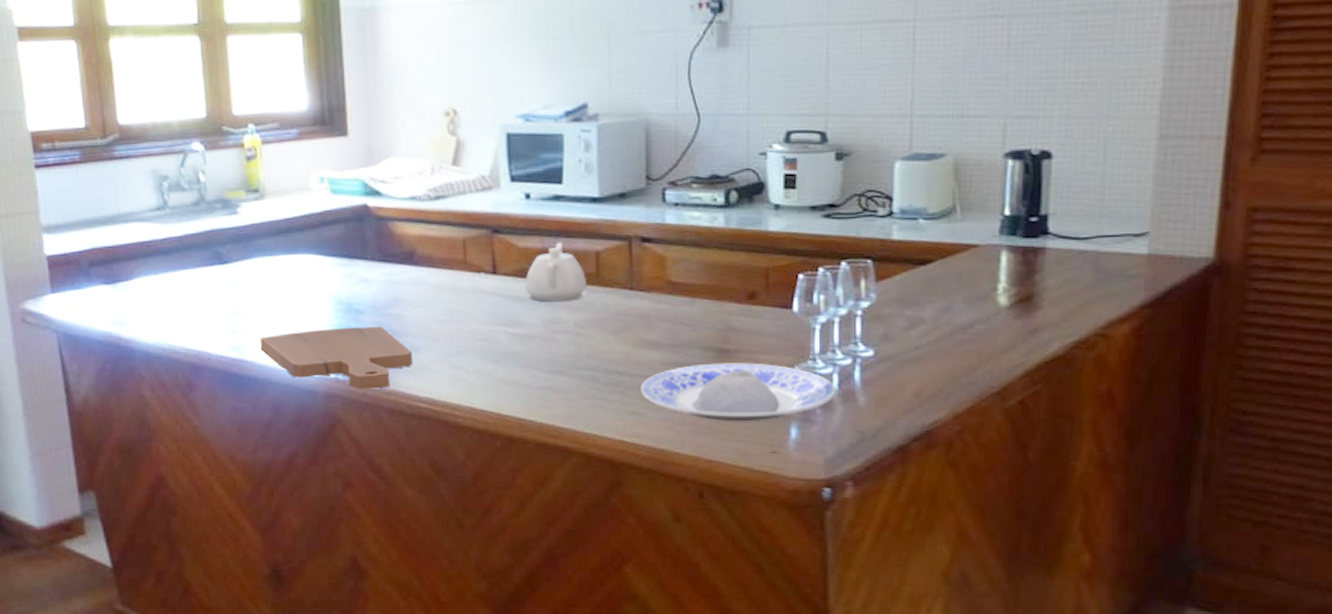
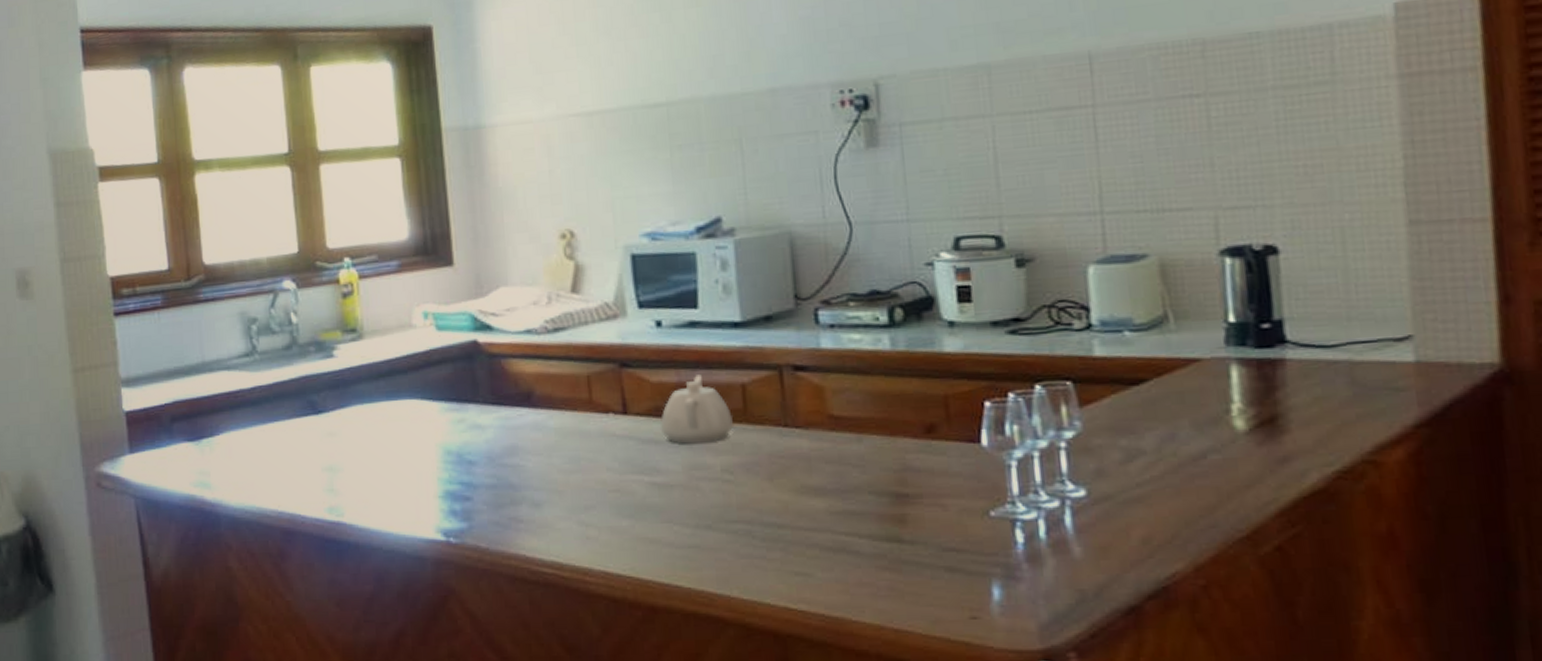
cutting board: present [260,326,412,389] -> none [360,479,534,554]
plate: present [639,363,836,421] -> none [803,509,1044,581]

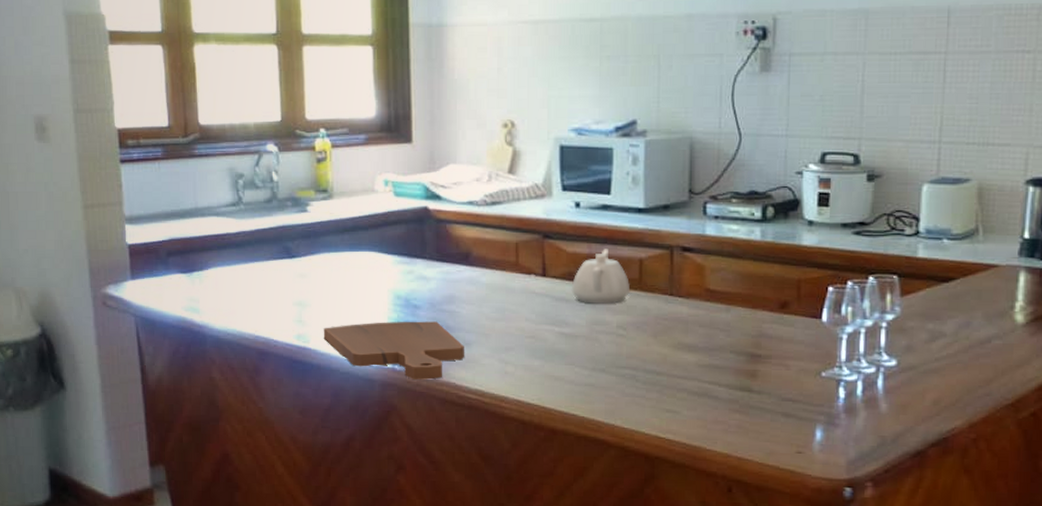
cutting board: none [360,479,534,554] -> present [323,321,464,380]

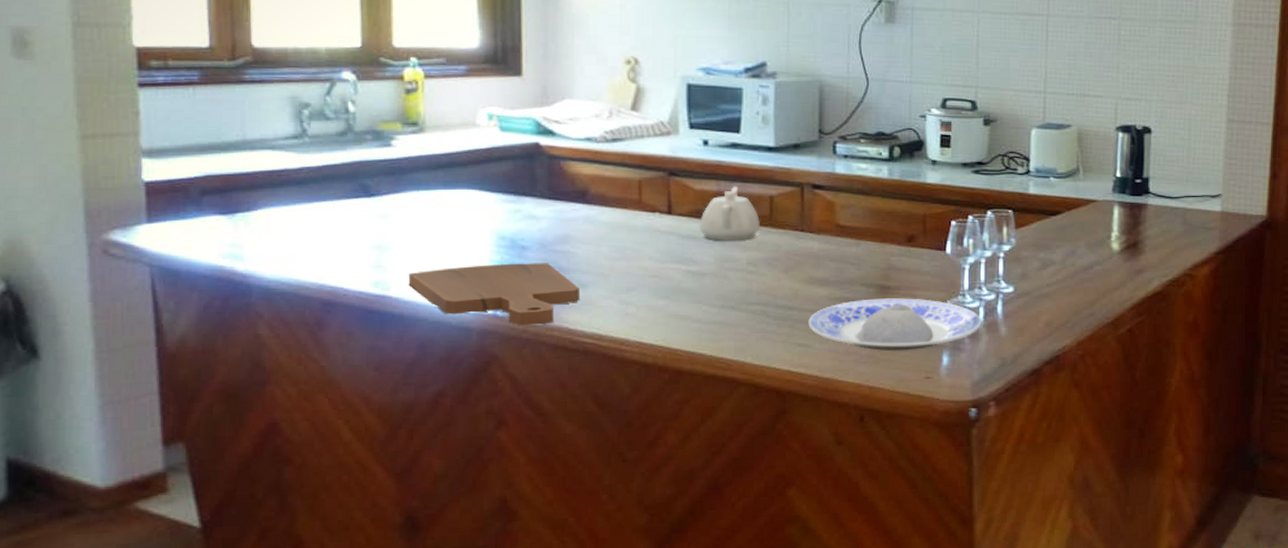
plate: none [675,367,860,422] -> present [807,298,982,351]

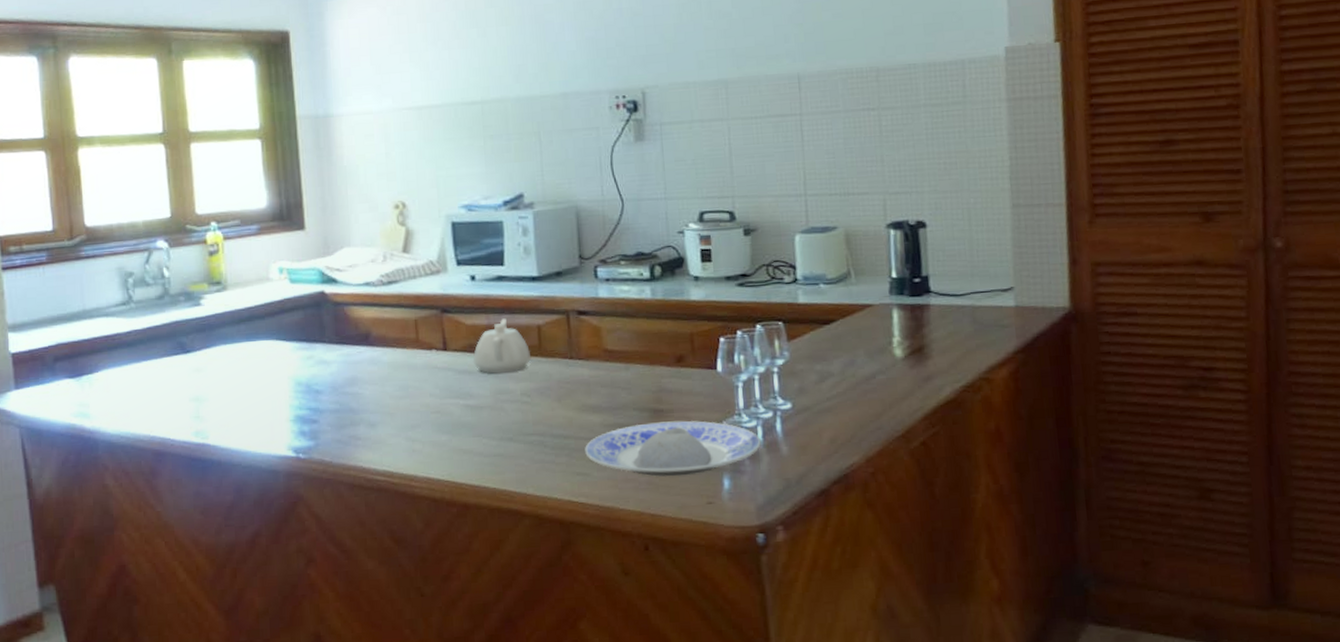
cutting board: present [408,263,579,326] -> none [222,405,370,466]

